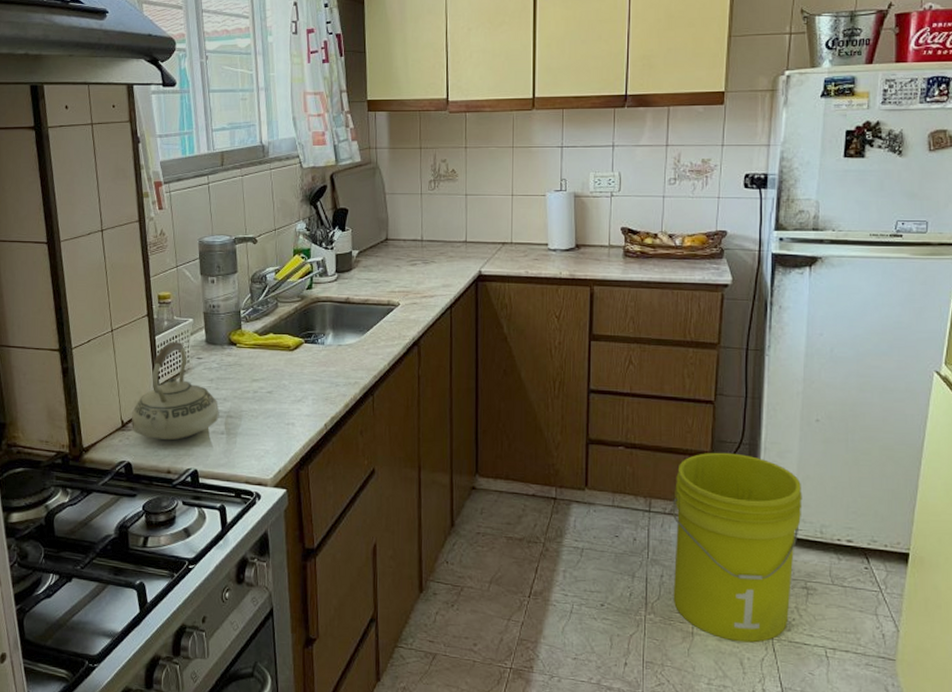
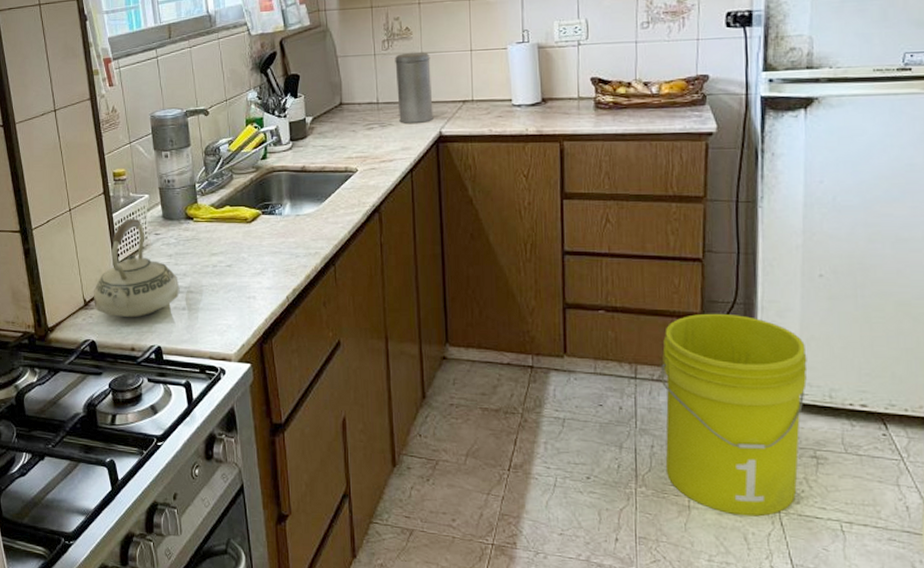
canister: none [440,193,474,263] -> present [395,51,434,125]

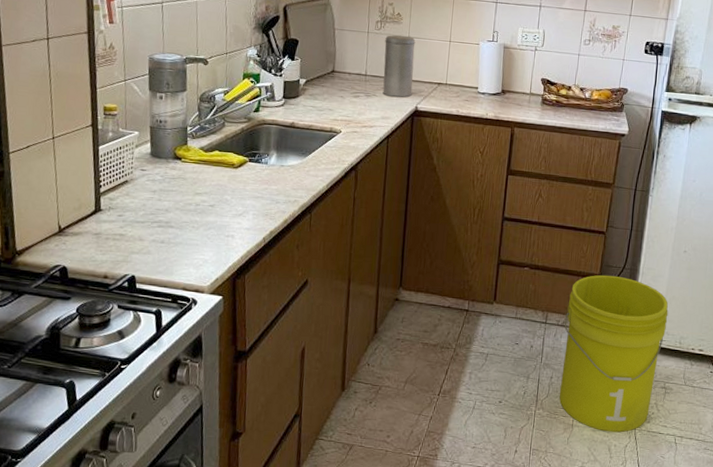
teakettle: present [93,218,180,318] -> none [69,152,161,248]

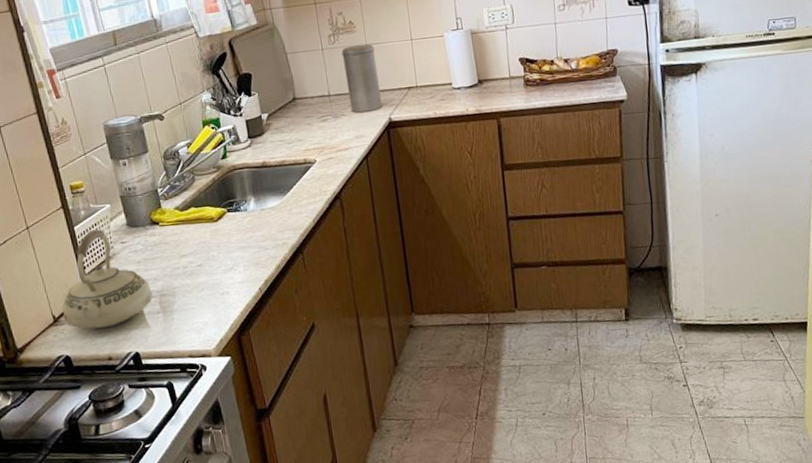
teakettle: none [69,152,161,248] -> present [61,229,153,329]
bucket: present [559,275,668,433] -> none [596,256,712,426]

